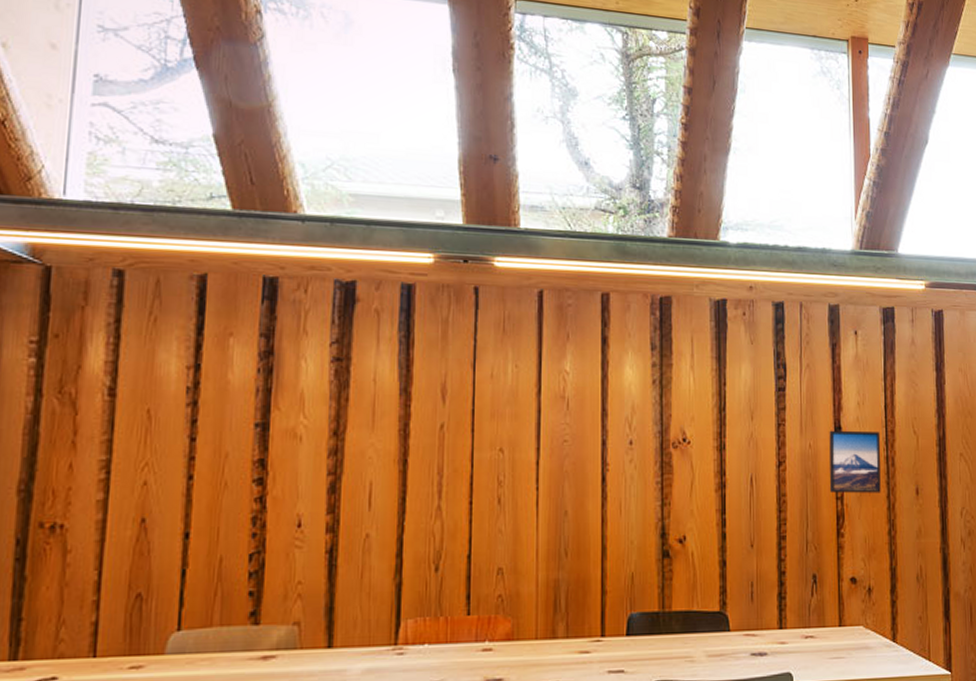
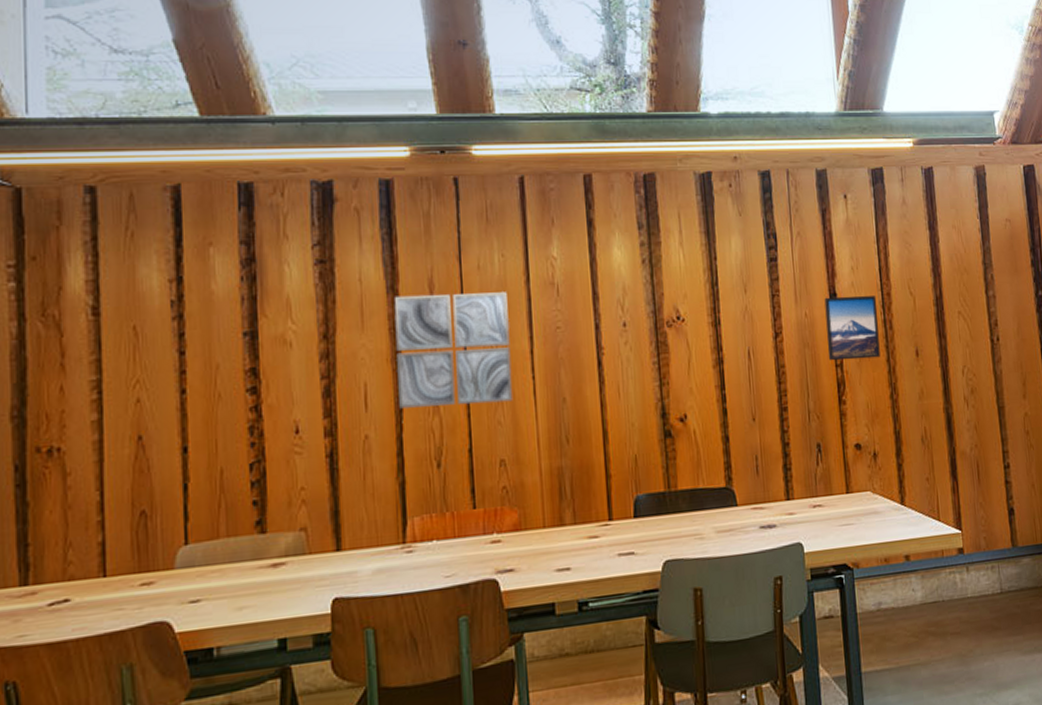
wall art: none [402,398,518,511] -> present [393,292,513,409]

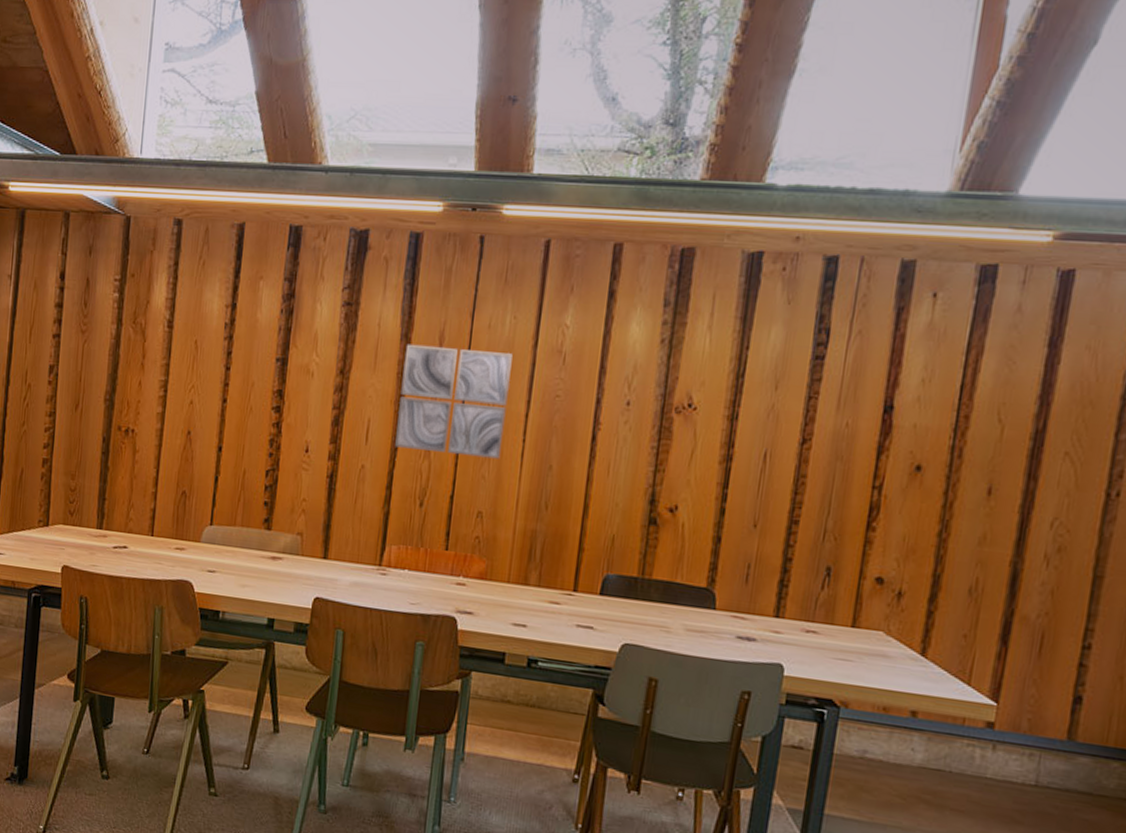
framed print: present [824,295,881,361] -> none [864,409,949,488]

